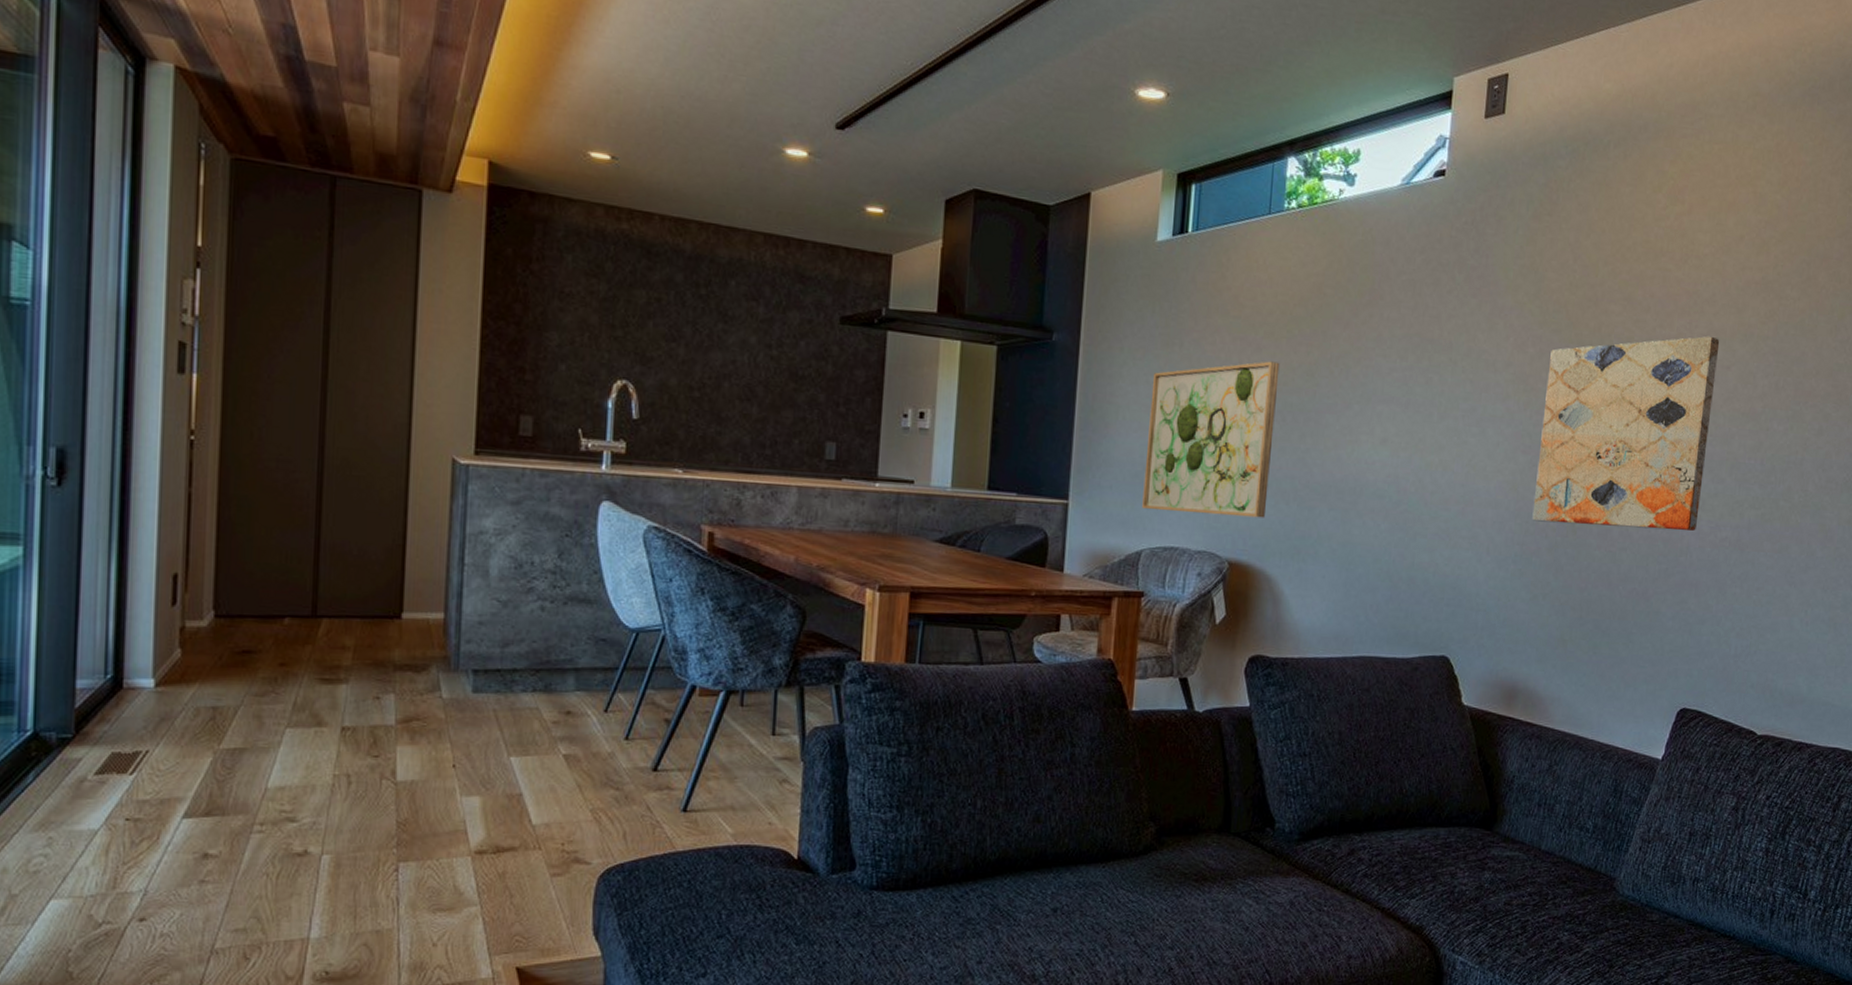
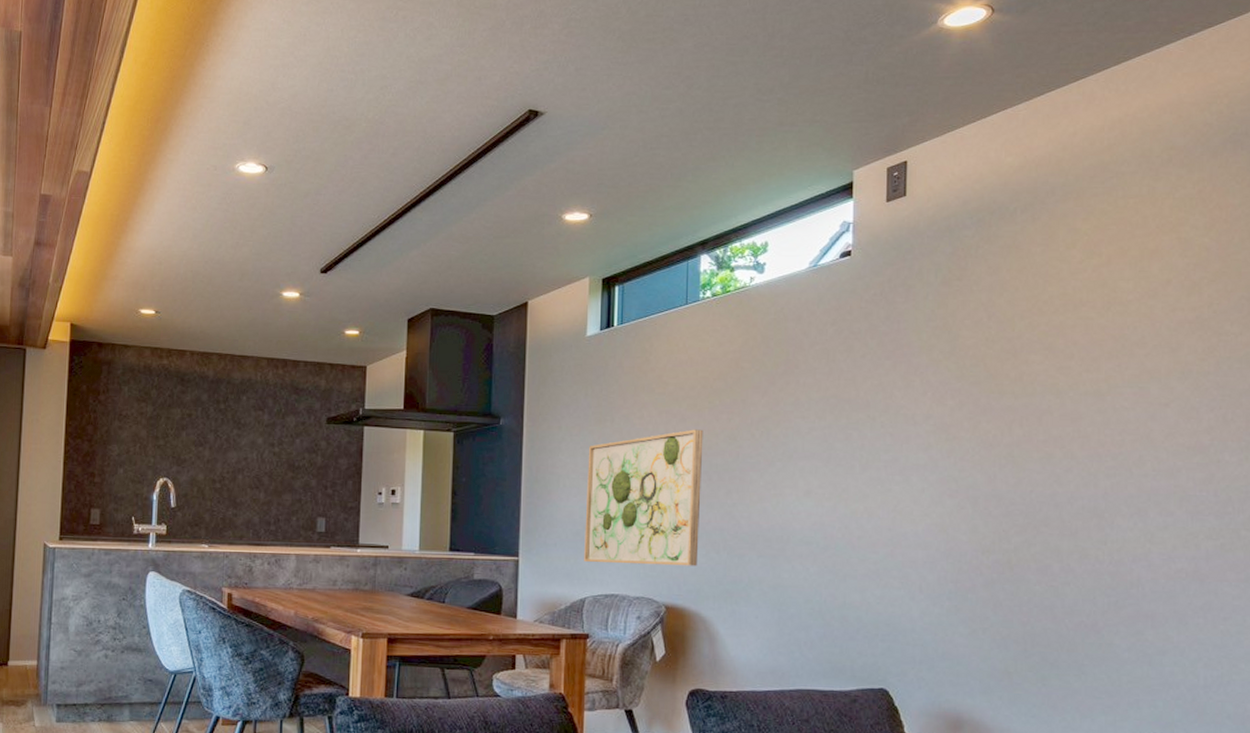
wall art: present [1532,336,1720,531] -> none [964,376,1155,564]

